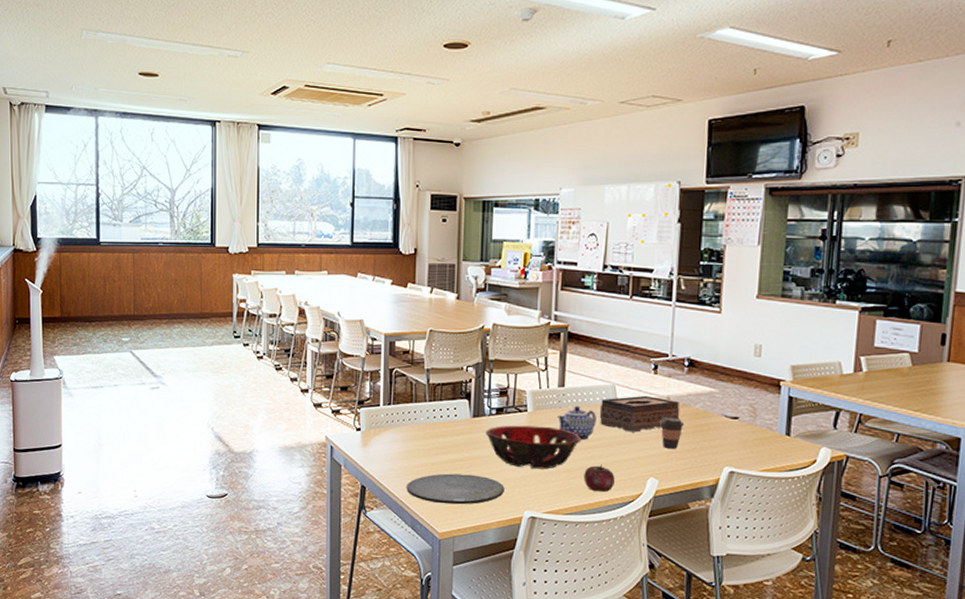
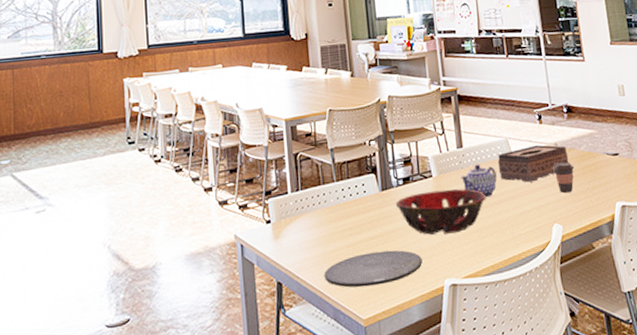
apple: present [584,464,615,493] -> none [494,218,524,248]

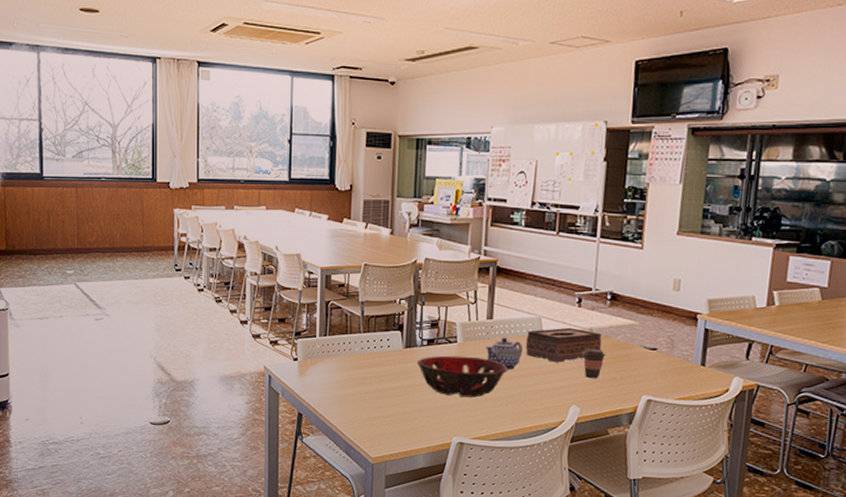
plate: present [324,250,423,288] -> none [341,401,435,431]

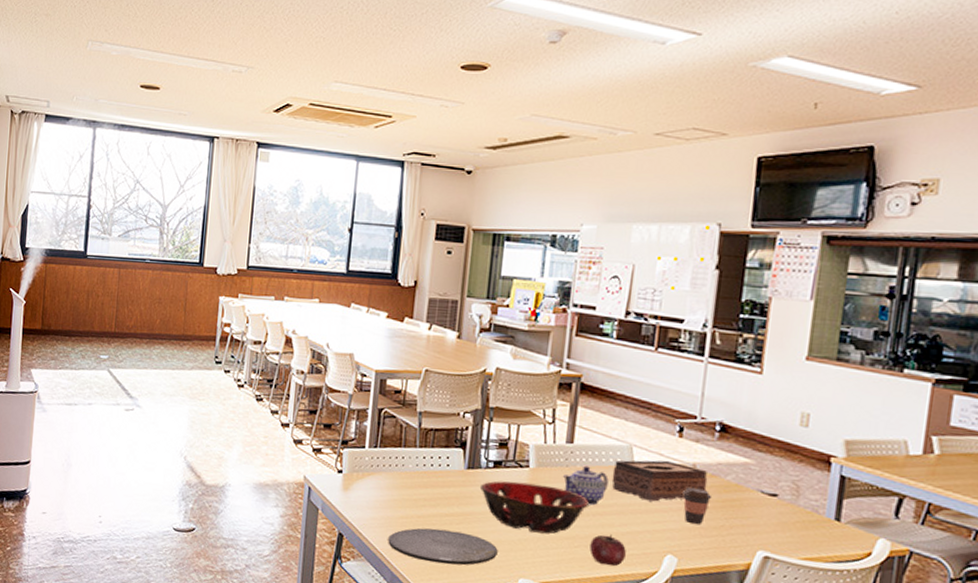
plate: none [341,401,435,431] -> present [388,528,498,566]
apple: none [510,393,539,420] -> present [589,534,626,567]

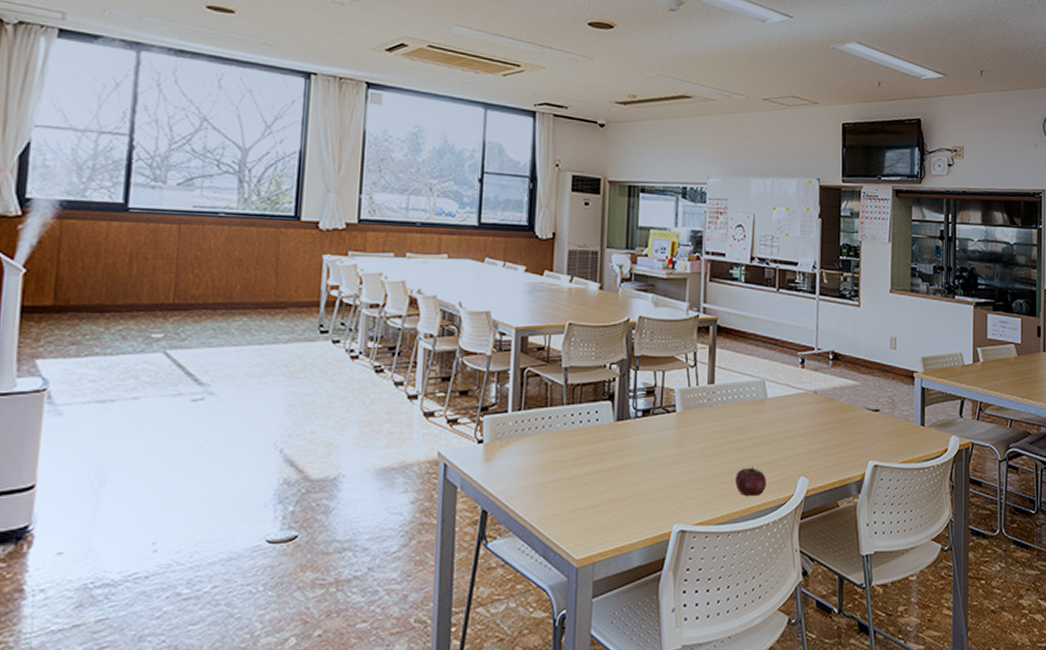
plate: present [388,528,498,566] -> none [538,487,652,525]
decorative bowl: present [479,481,589,534] -> none [630,427,731,476]
teapot: present [563,465,609,506] -> none [707,404,747,441]
tissue box: present [611,460,708,502] -> none [749,390,827,430]
coffee cup: present [683,487,712,524] -> none [808,412,831,445]

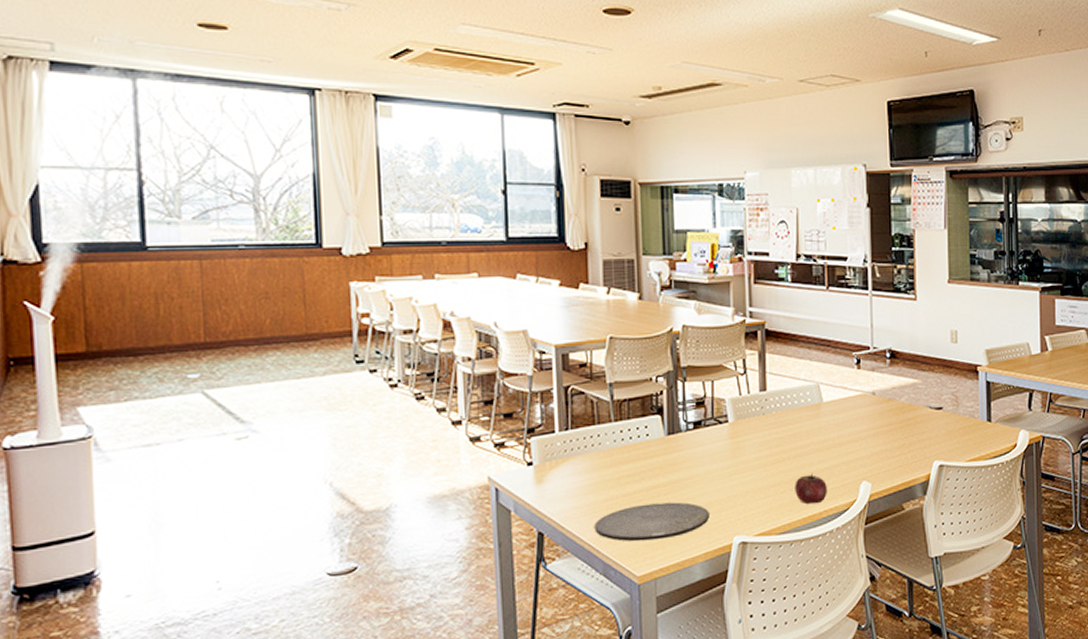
plate: none [538,487,652,525] -> present [594,502,710,542]

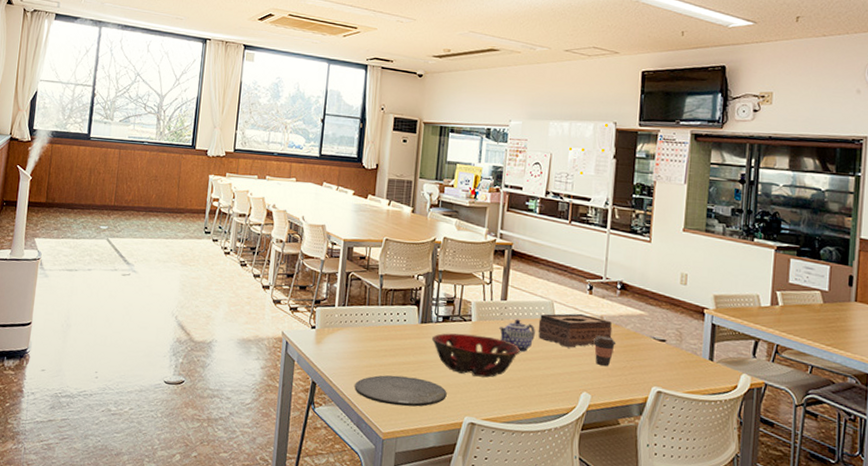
decorative bowl: none [682,437,788,487] -> present [431,333,520,378]
teapot: none [762,410,803,449] -> present [499,319,535,353]
apple: present [795,473,827,505] -> none [521,376,550,404]
tissue box: none [805,392,886,434] -> present [538,313,613,348]
coffee cup: none [868,413,892,448] -> present [594,335,616,366]

